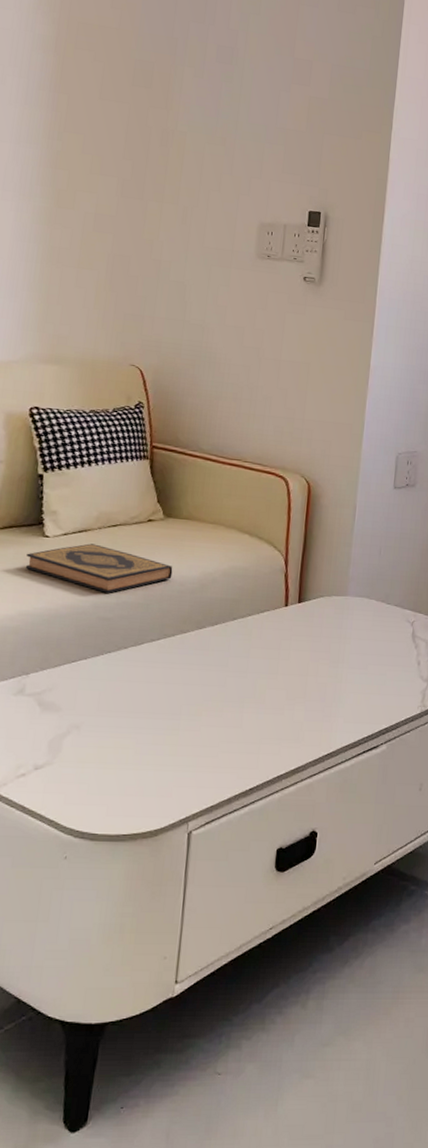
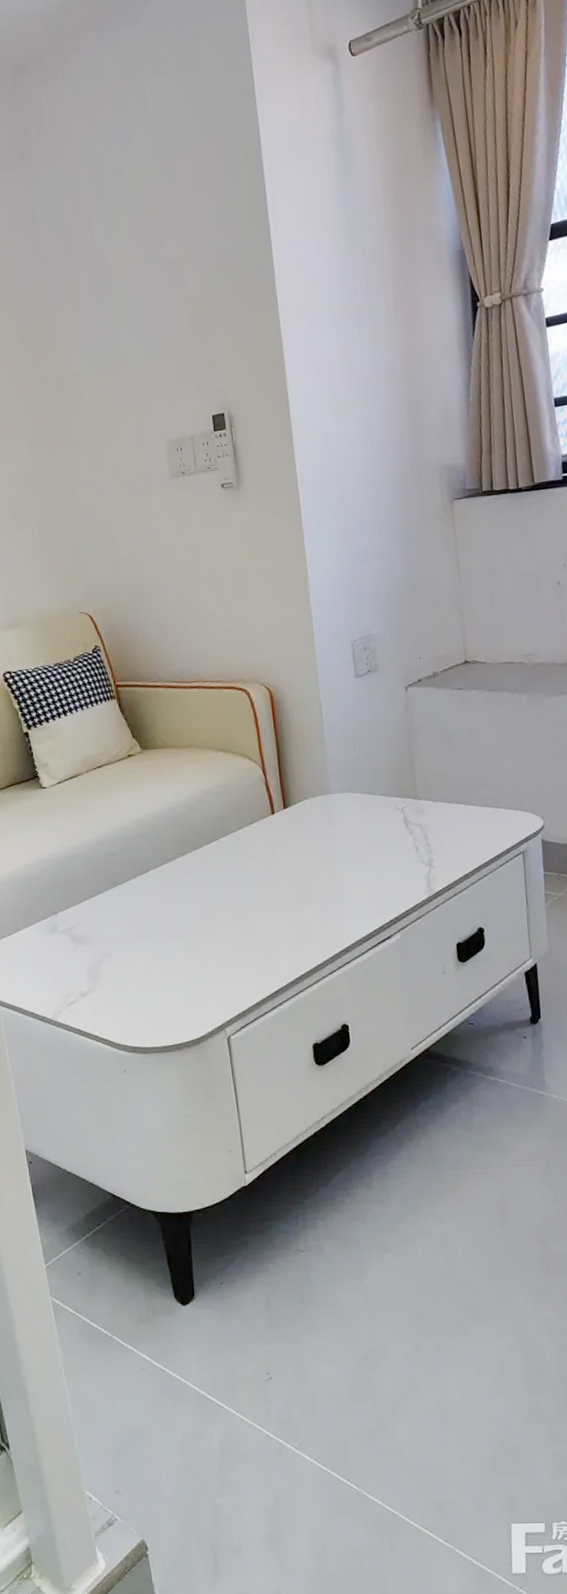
hardback book: present [25,543,173,593] -> none [31,786,161,830]

